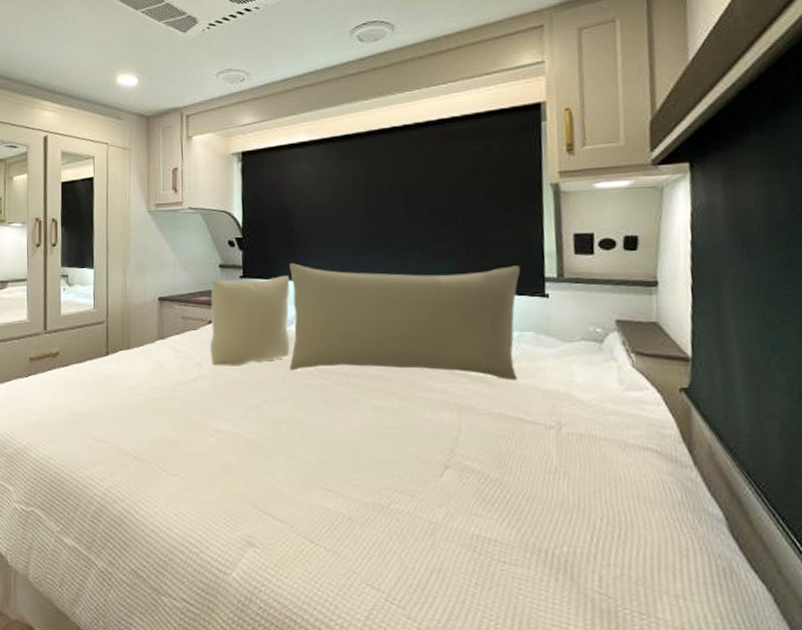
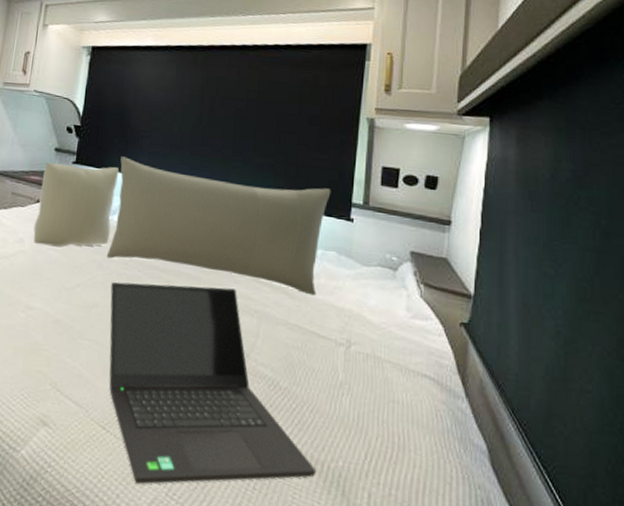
laptop: none [298,385,541,592] -> present [109,282,317,484]

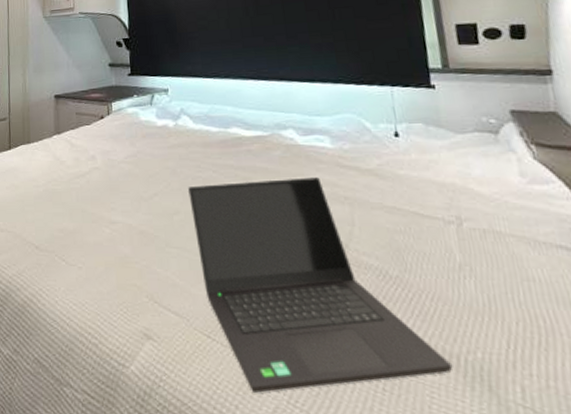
pillow: present [33,162,120,247] -> none [102,73,178,160]
pillow: present [106,156,331,296] -> none [174,57,410,173]

